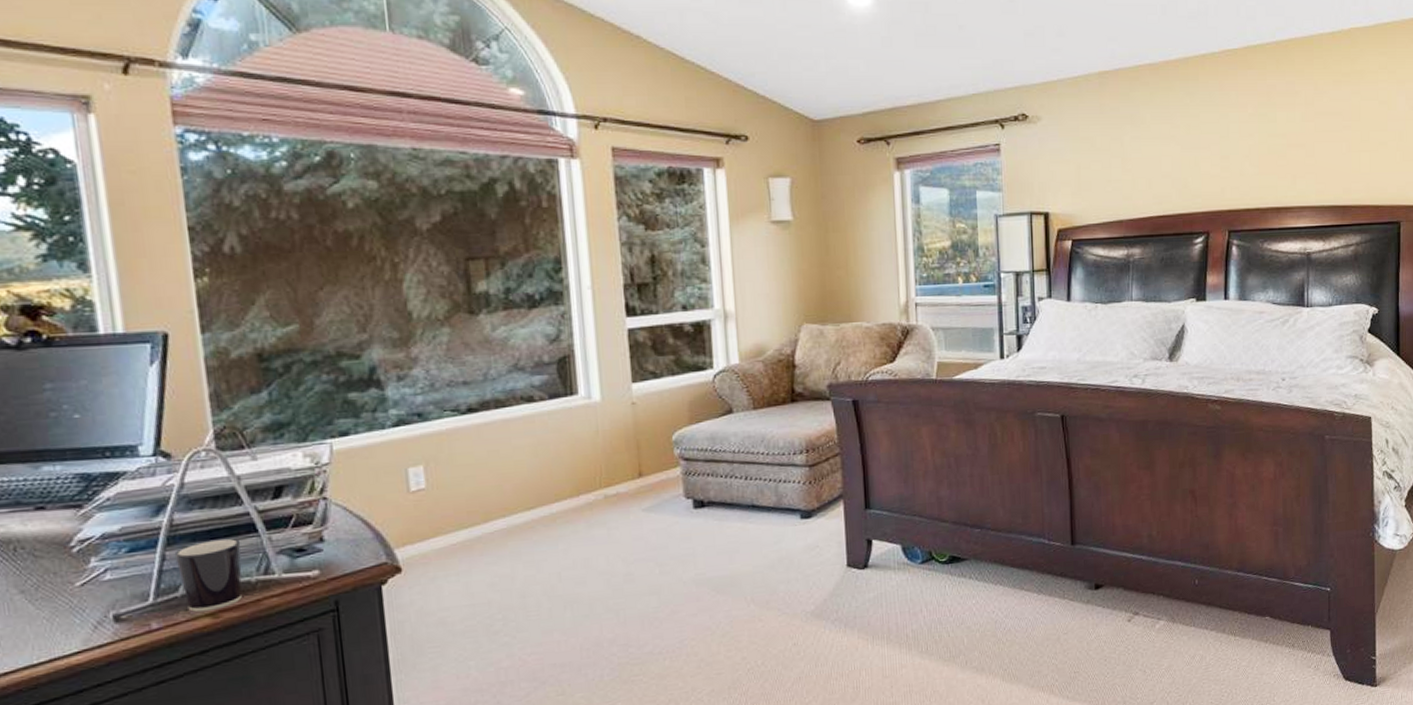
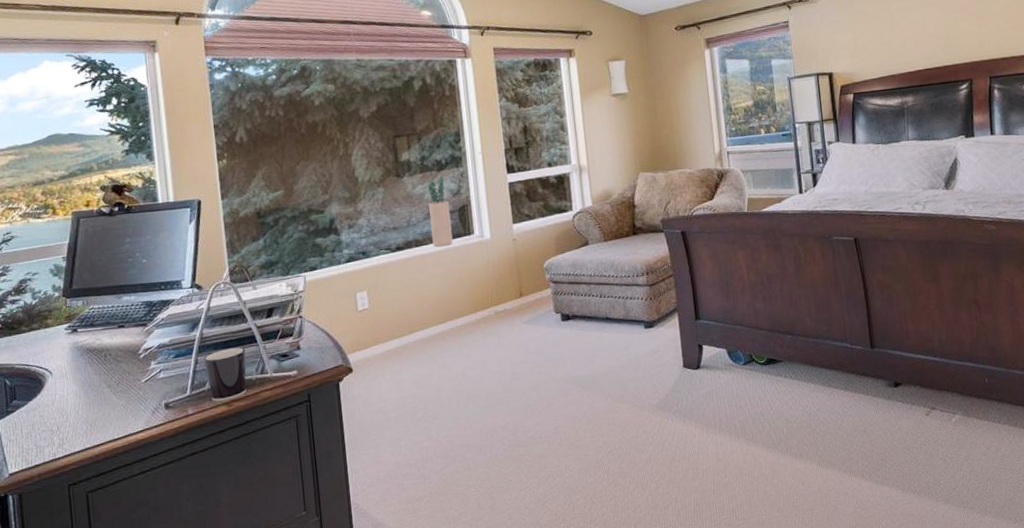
vase: none [514,309,548,411] -> present [428,171,453,248]

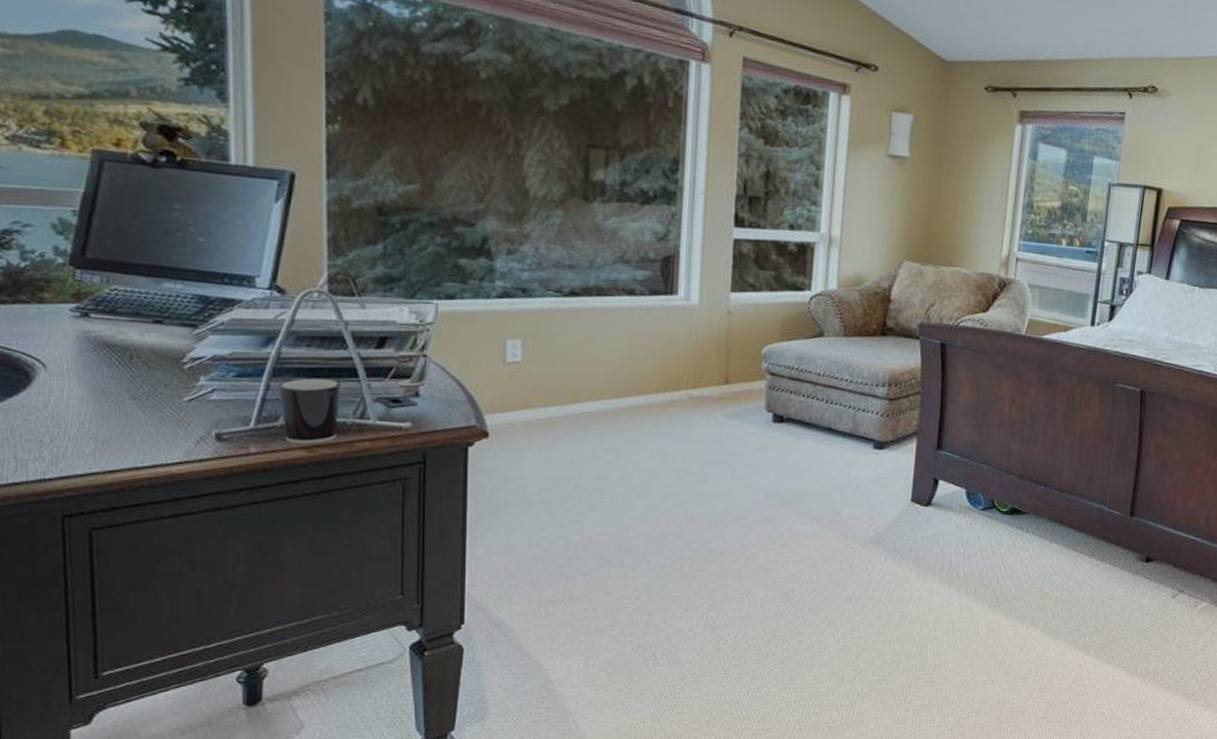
vase: present [428,171,453,248] -> none [620,205,650,304]

